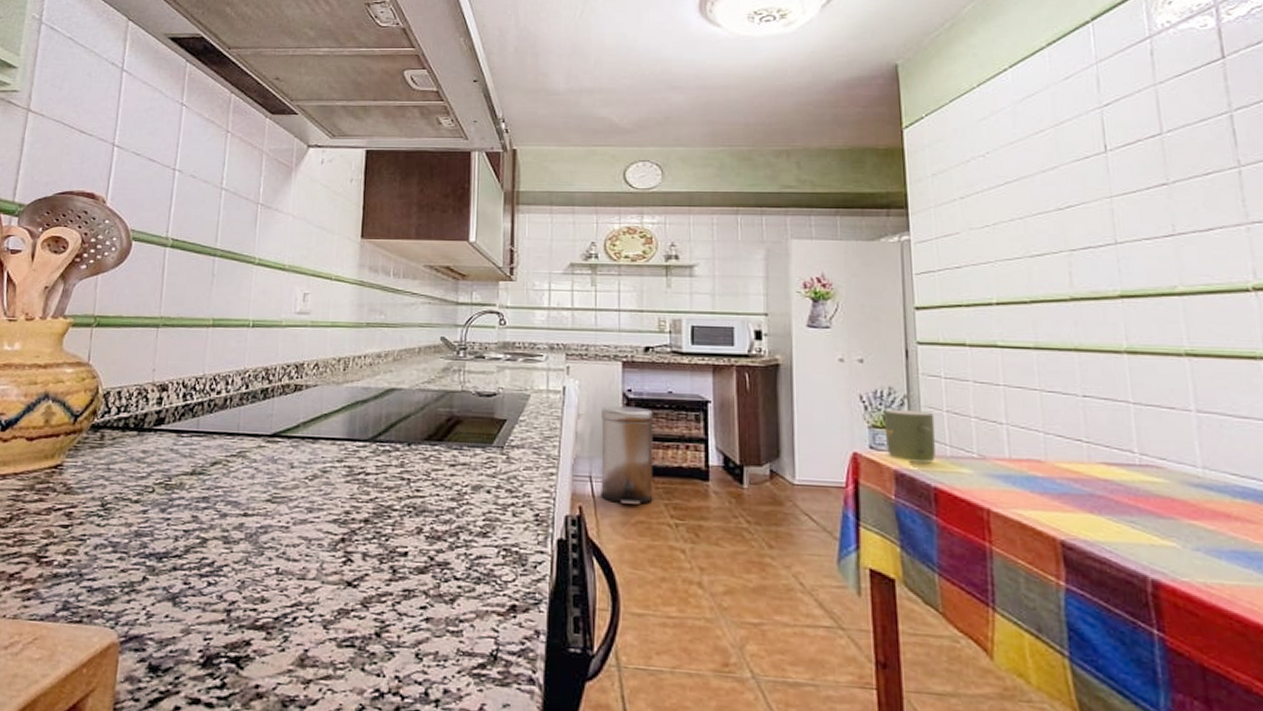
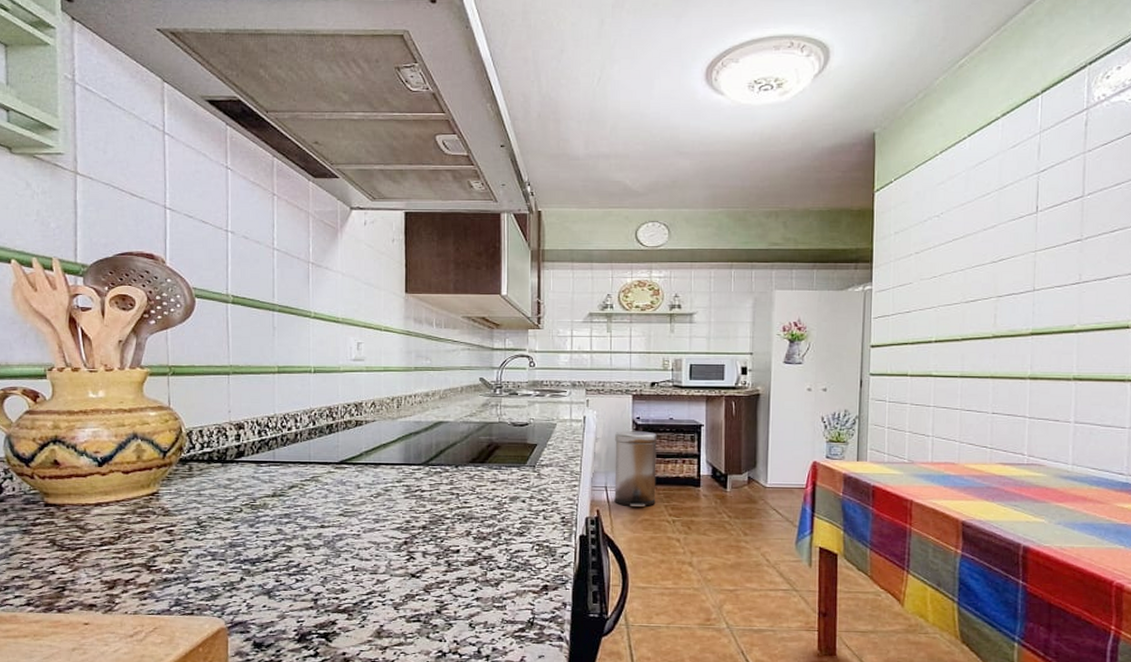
mug: present [883,408,936,464] -> none [838,427,878,468]

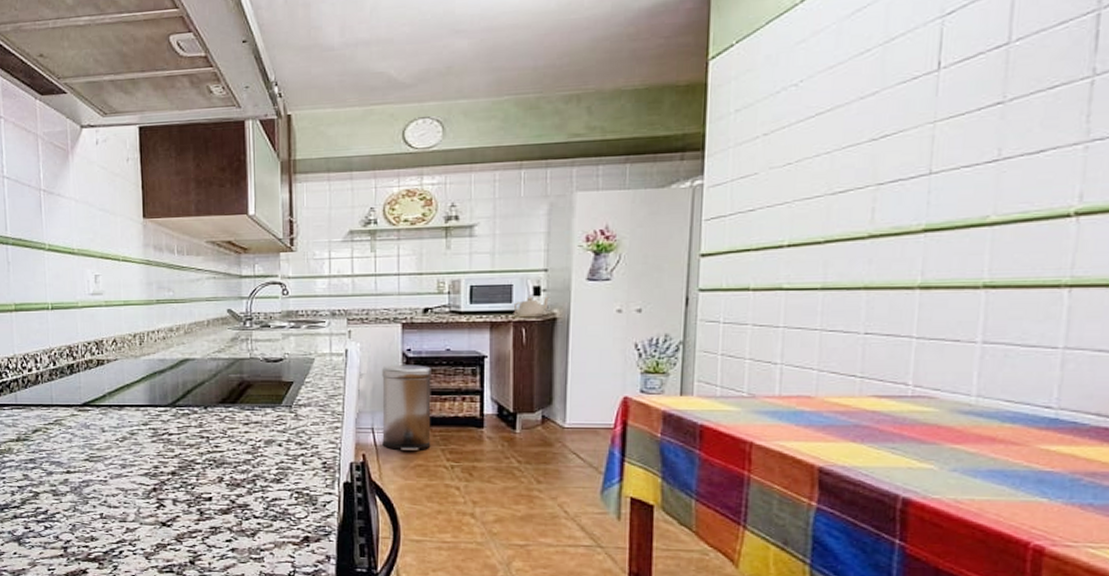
teapot: none [725,375,755,394] -> present [513,295,551,319]

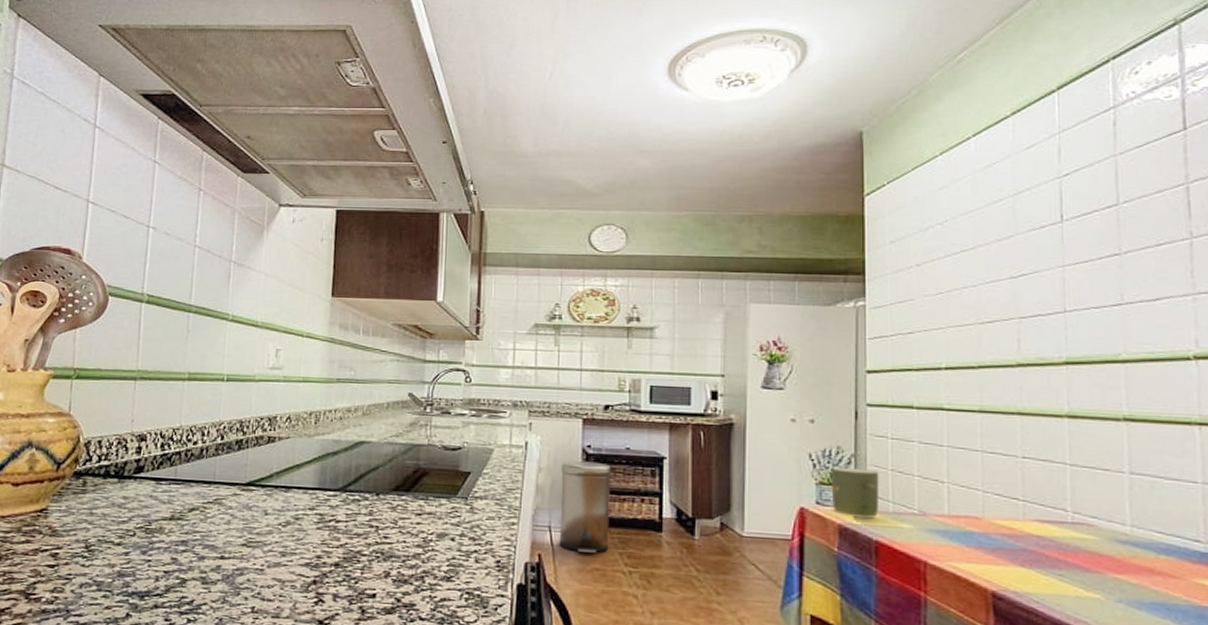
teapot: present [513,295,551,319] -> none [691,400,727,423]
mug: none [656,355,709,404] -> present [831,467,880,519]

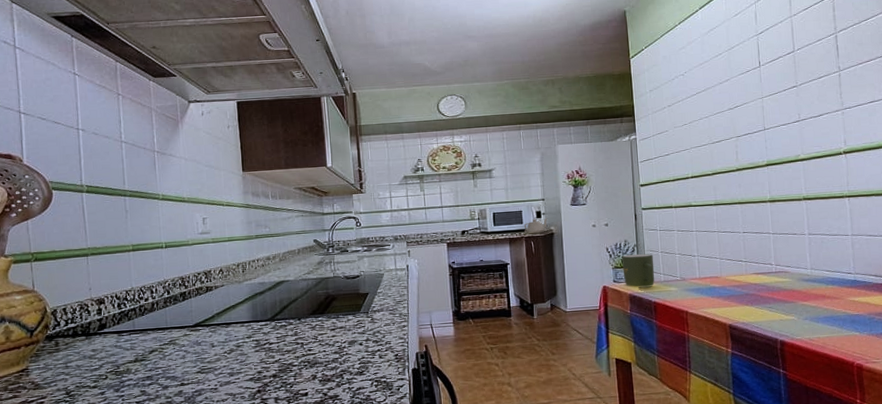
pedal bin: present [559,460,611,554] -> none [435,273,475,340]
teapot: none [691,400,727,423] -> present [524,217,548,235]

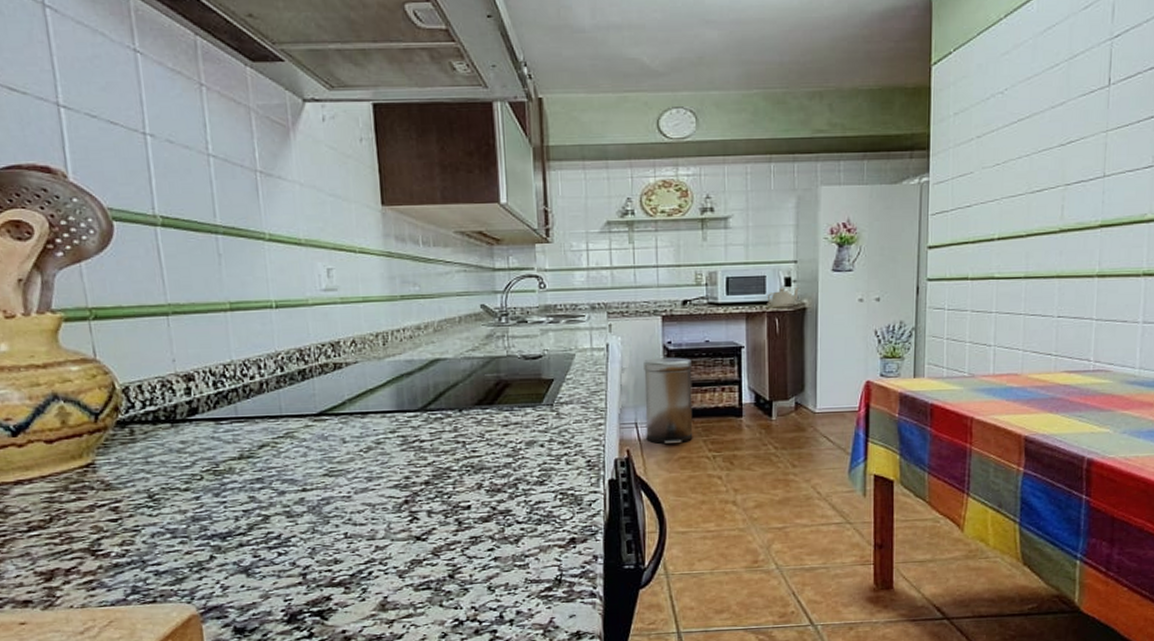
pedal bin: none [435,273,475,340] -> present [644,357,693,445]
mug: present [621,253,655,288] -> none [894,339,936,385]

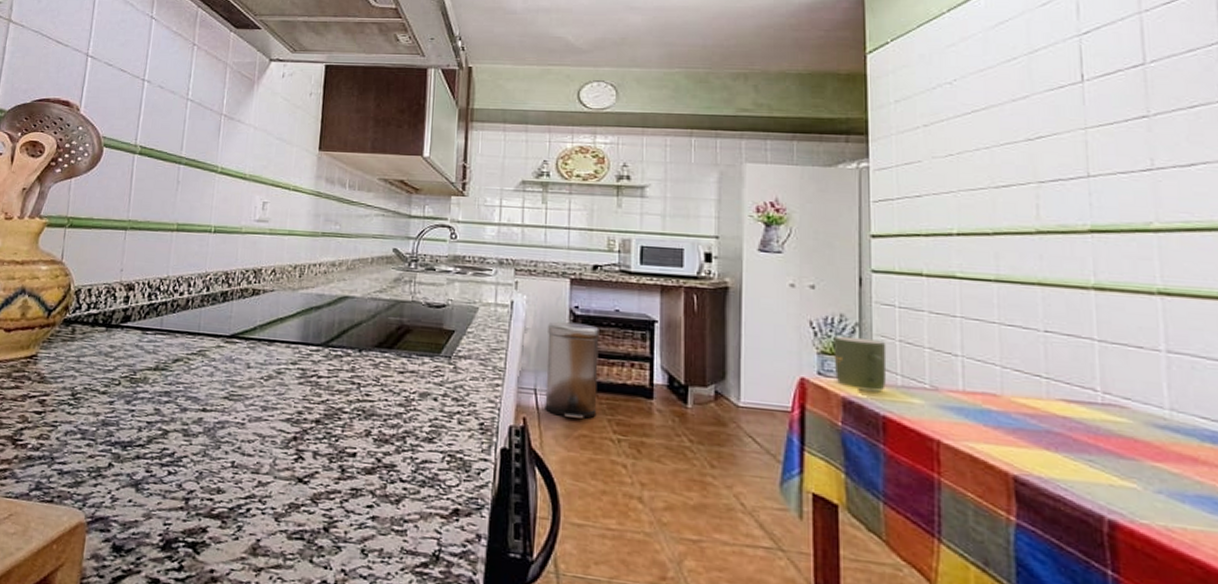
teapot: present [767,286,800,310] -> none [684,263,722,286]
mug: none [894,339,936,385] -> present [833,335,887,392]

